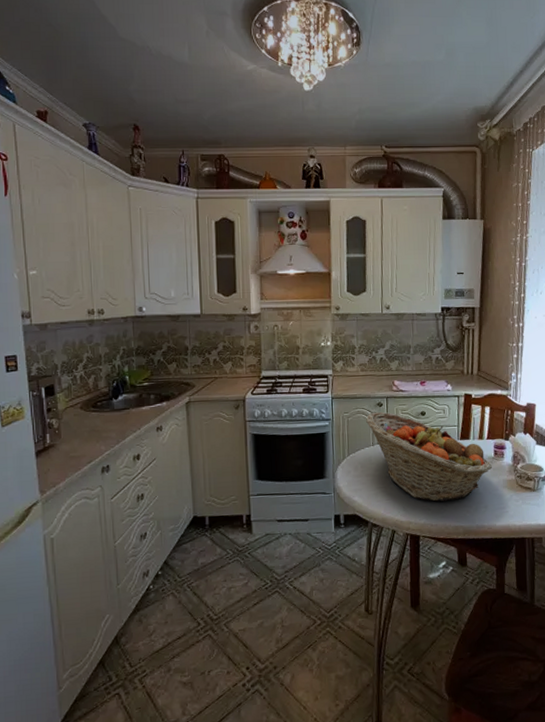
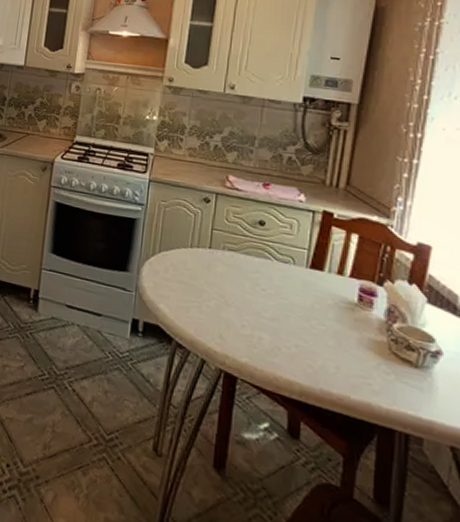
fruit basket: present [366,411,493,502] -> none [187,207,354,347]

